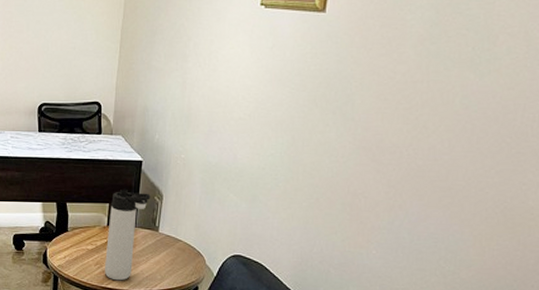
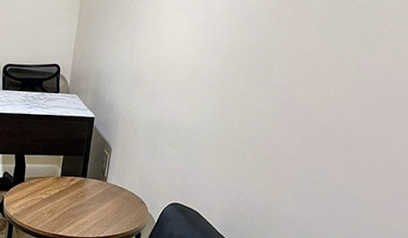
thermos bottle: present [104,190,151,281] -> none [56,143,101,228]

